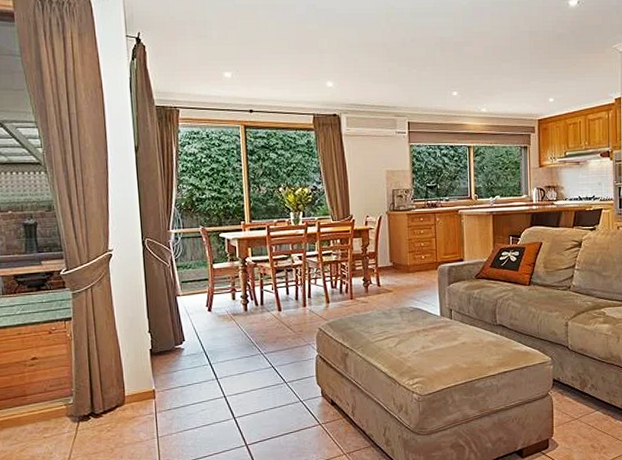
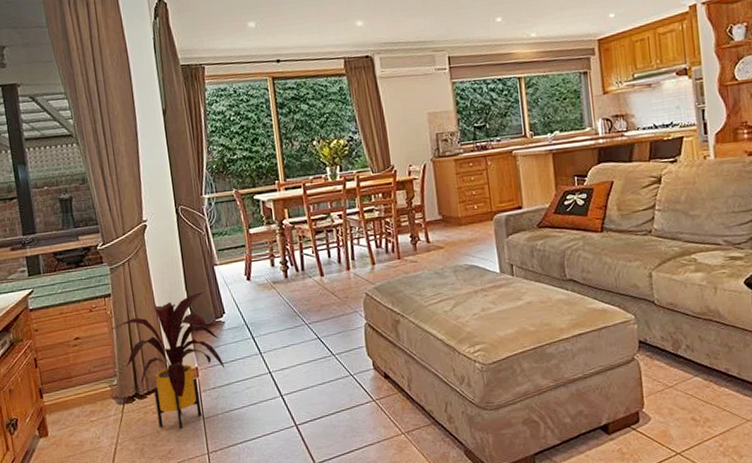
house plant: none [69,320,181,446] -> present [111,291,224,429]

